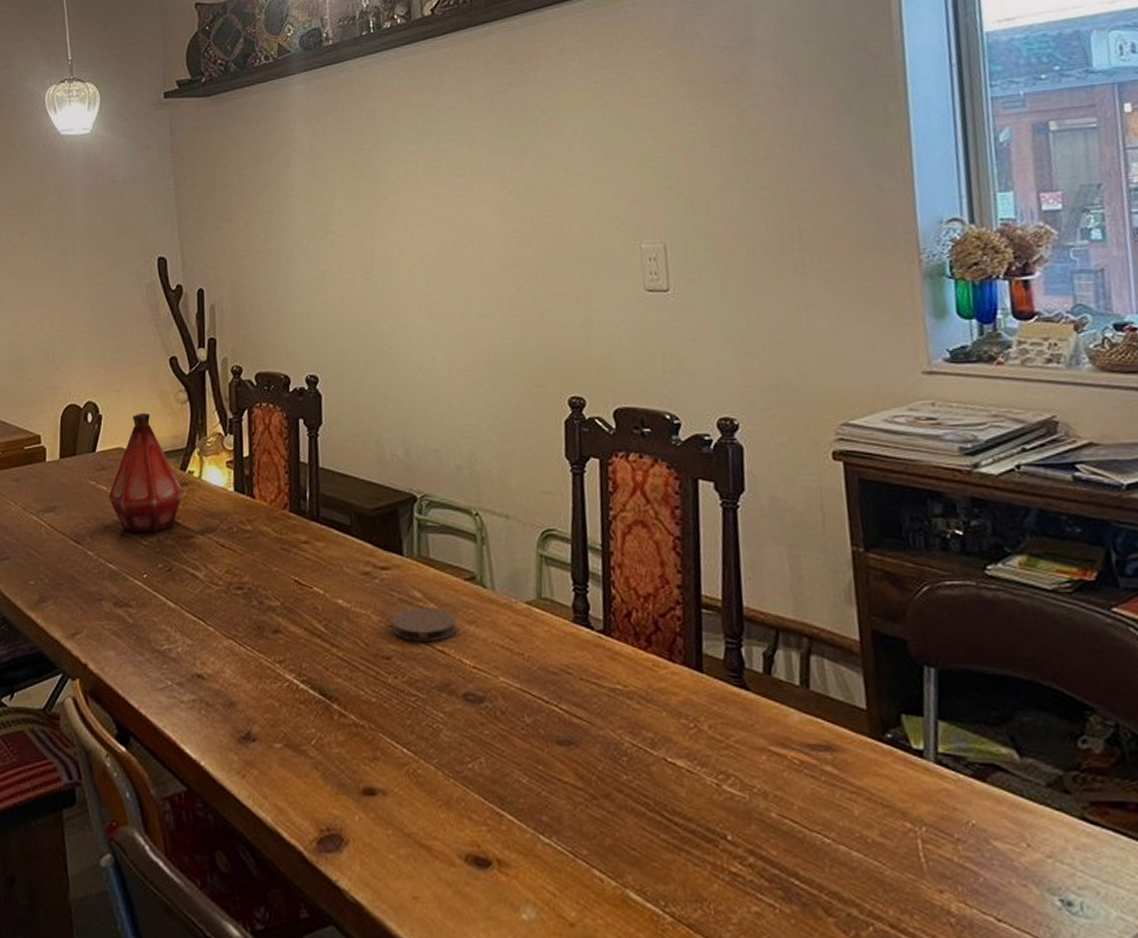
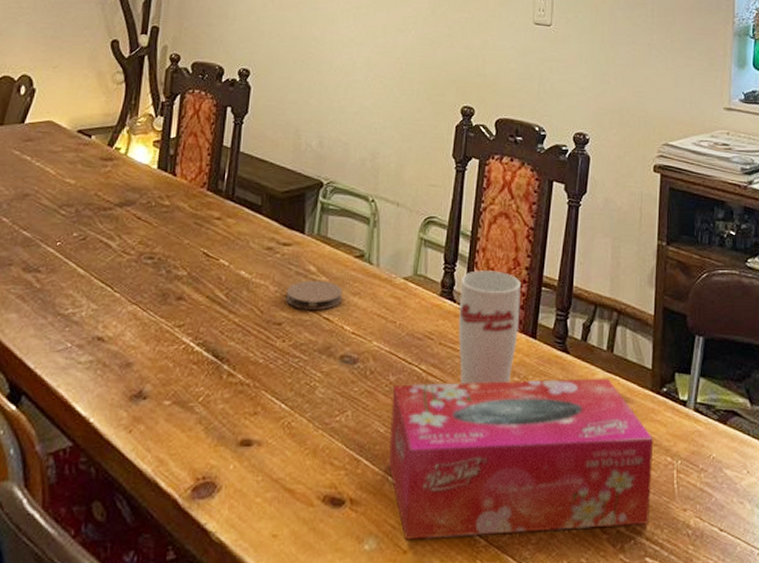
bottle: present [108,412,183,533] -> none [31,89,108,203]
tissue box: none [530,720,892,912] -> present [389,378,654,541]
cup: none [596,590,679,727] -> present [458,270,521,384]

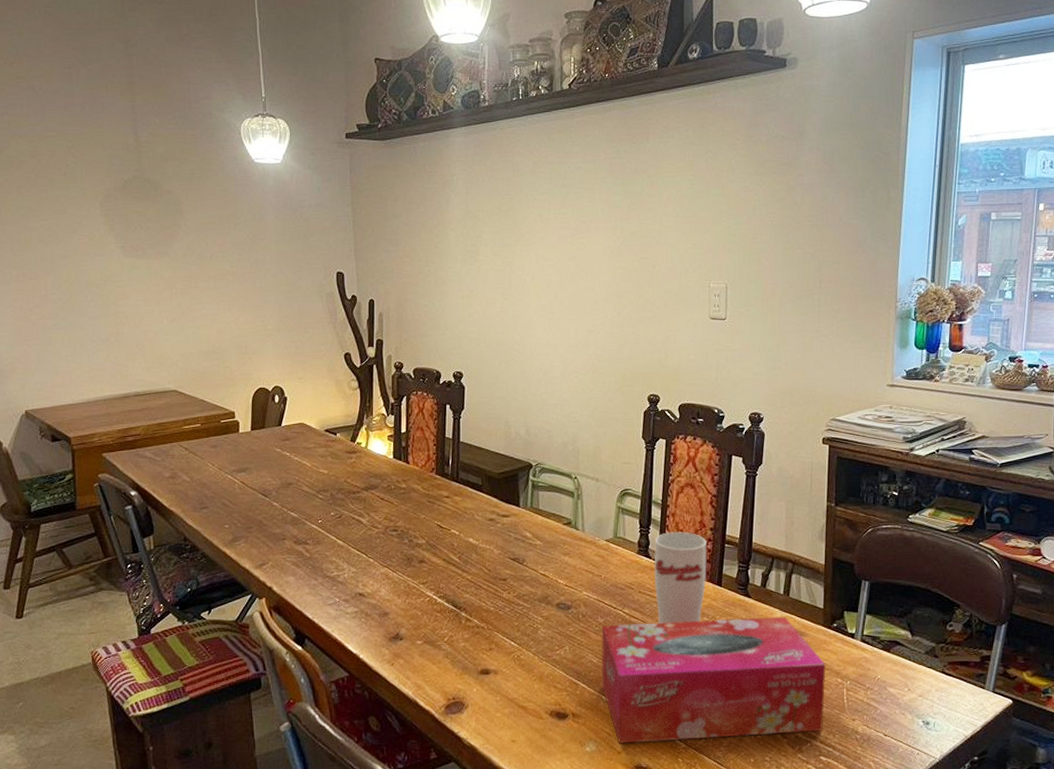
coaster: present [286,280,343,310] -> none [508,544,555,568]

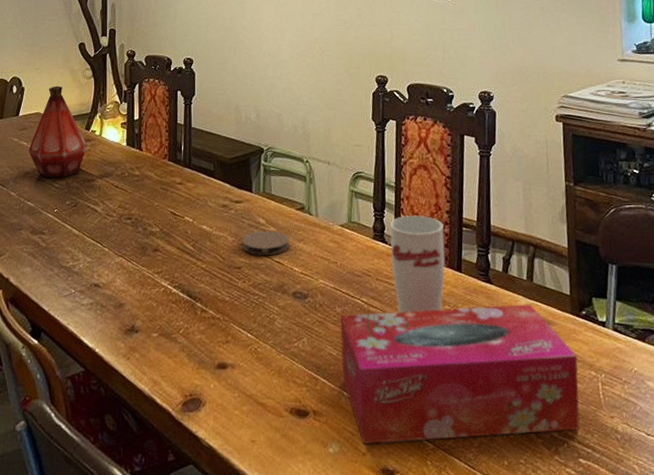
bottle: none [291,396,352,489] -> present [28,85,87,178]
coaster: none [508,544,555,568] -> present [242,230,289,255]

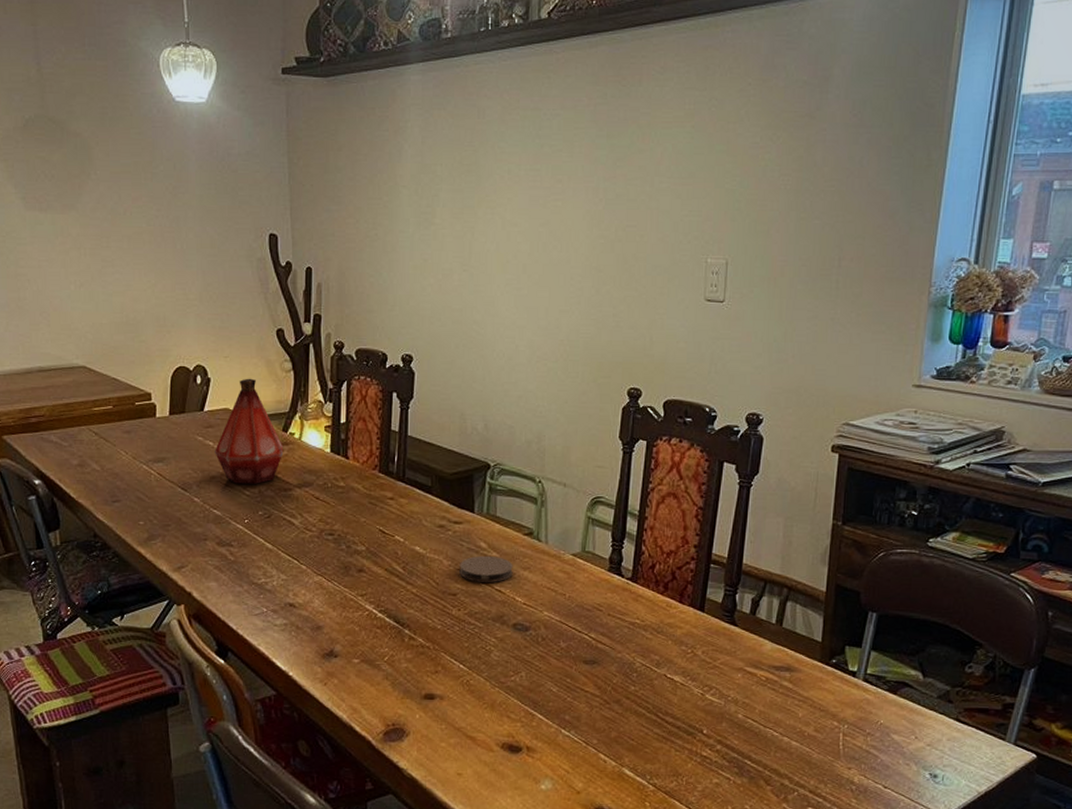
tissue box: present [339,304,580,445] -> none [561,648,821,784]
cup: present [390,215,445,313] -> none [626,548,689,652]

